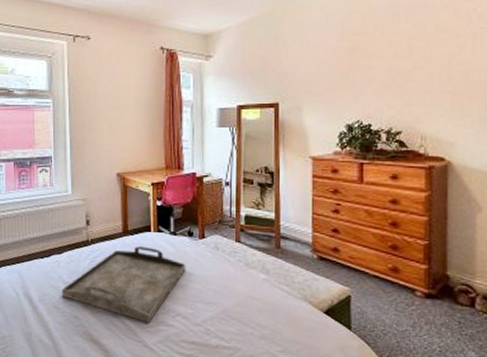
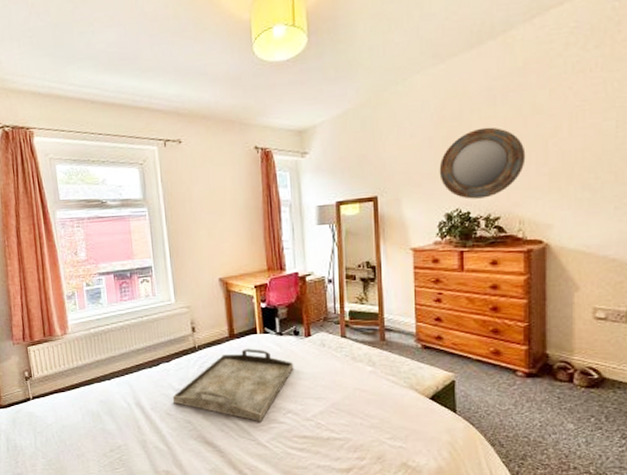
home mirror: none [341,42,429,112] -> present [439,127,526,199]

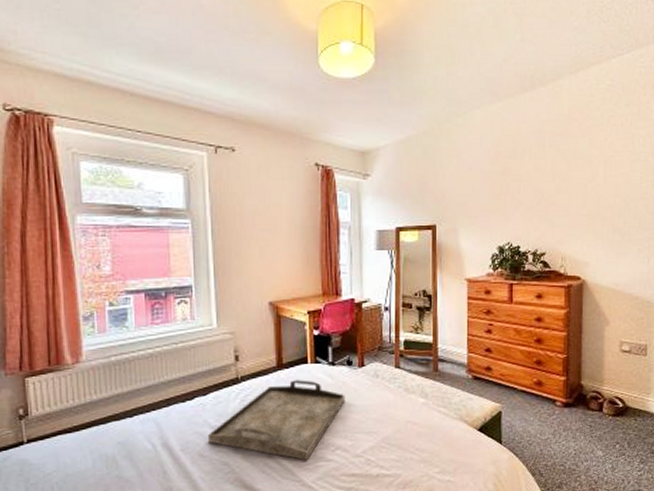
home mirror: present [439,127,526,199] -> none [494,167,569,234]

